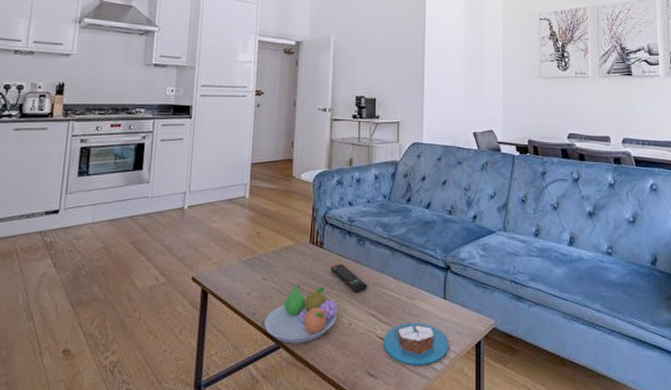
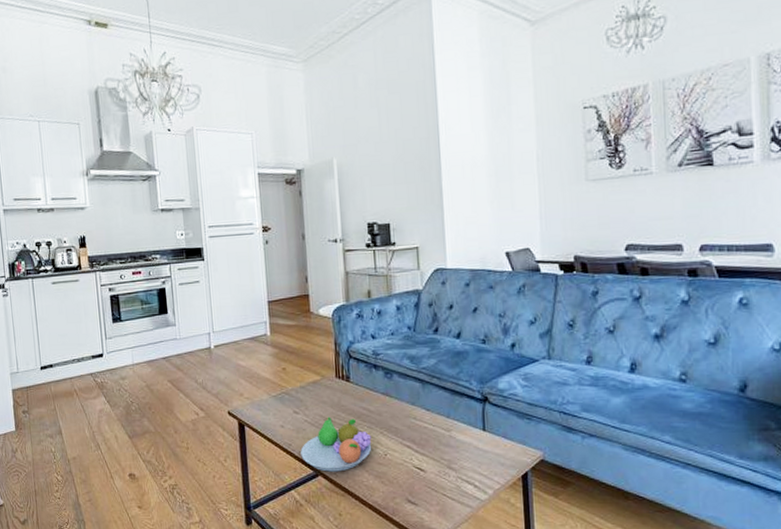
remote control: present [330,264,368,293] -> none [359,397,400,425]
candle: present [384,322,450,366] -> none [421,453,493,495]

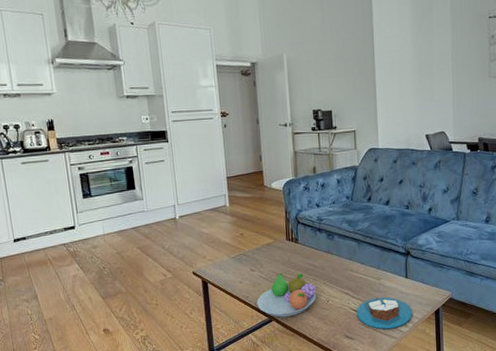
candle: none [421,453,493,495] -> present [357,297,413,330]

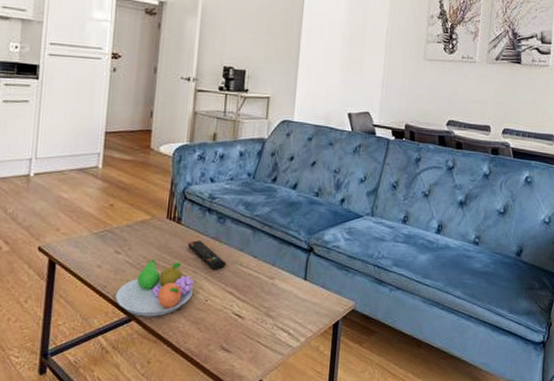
remote control: none [306,255,340,277] -> present [188,240,227,270]
candle: present [357,297,413,330] -> none [240,301,307,343]

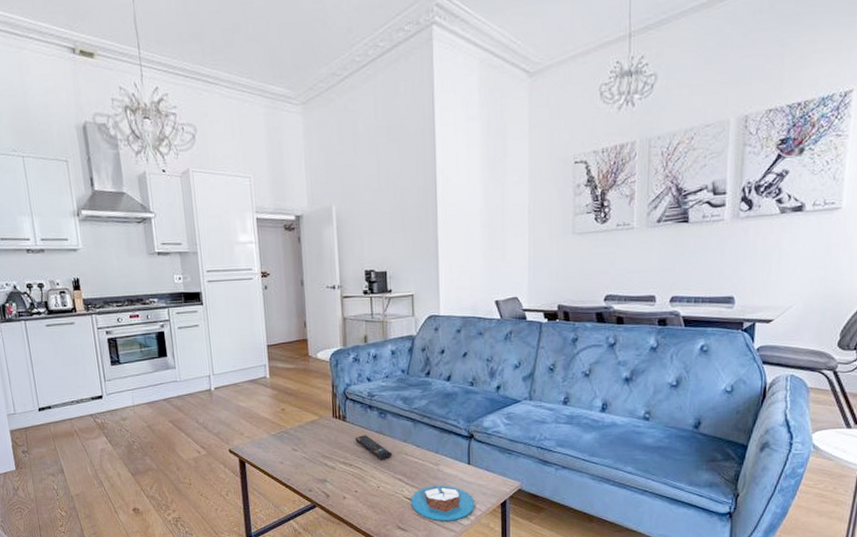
fruit bowl: present [115,258,195,317] -> none [299,453,366,503]
candle: none [240,301,307,343] -> present [411,485,475,522]

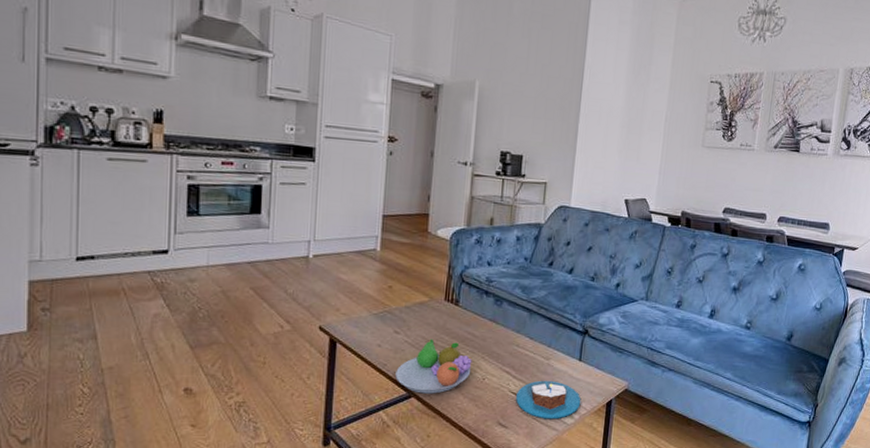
fruit bowl: none [299,453,366,503] -> present [395,339,472,394]
remote control: present [355,435,393,460] -> none [465,322,504,350]

